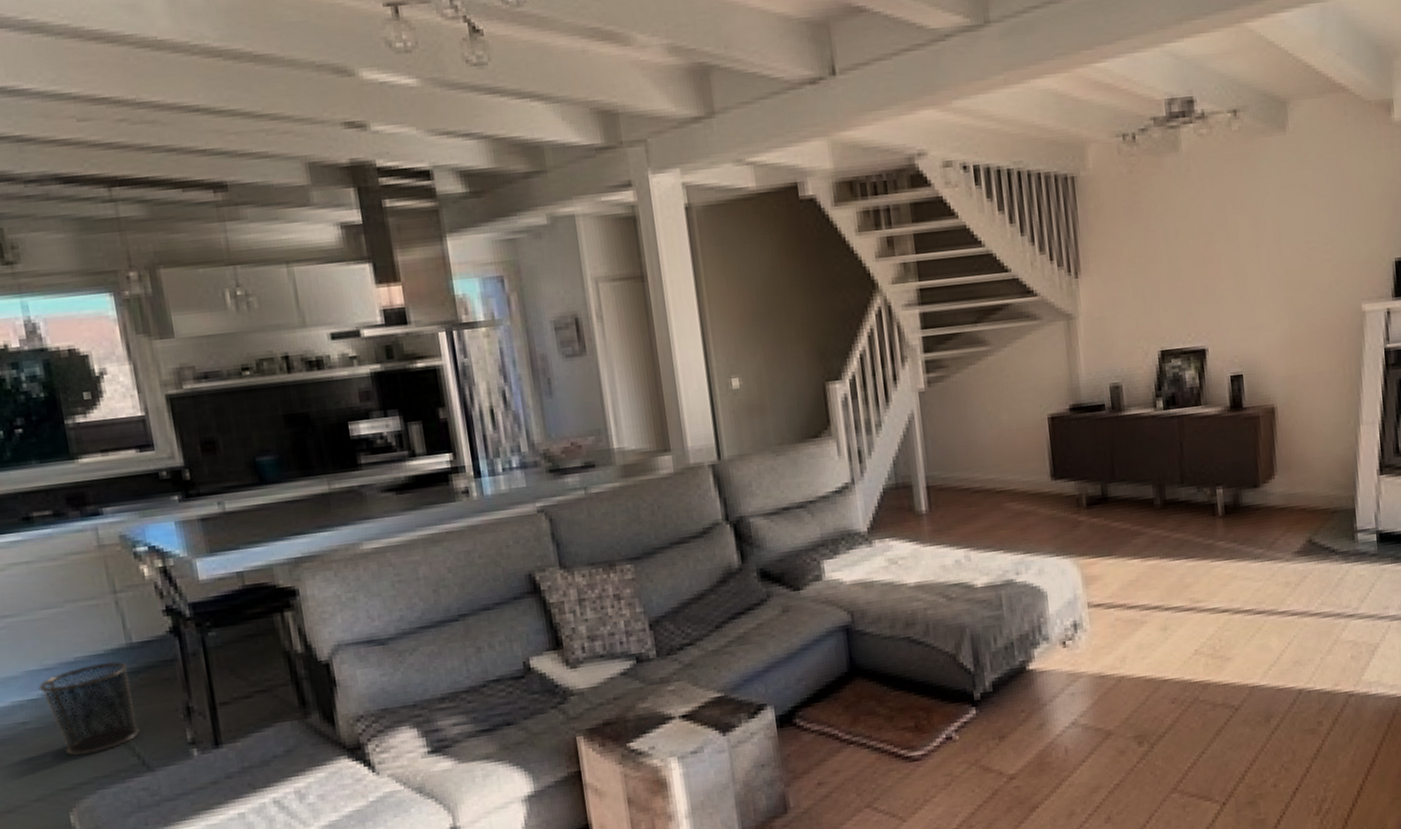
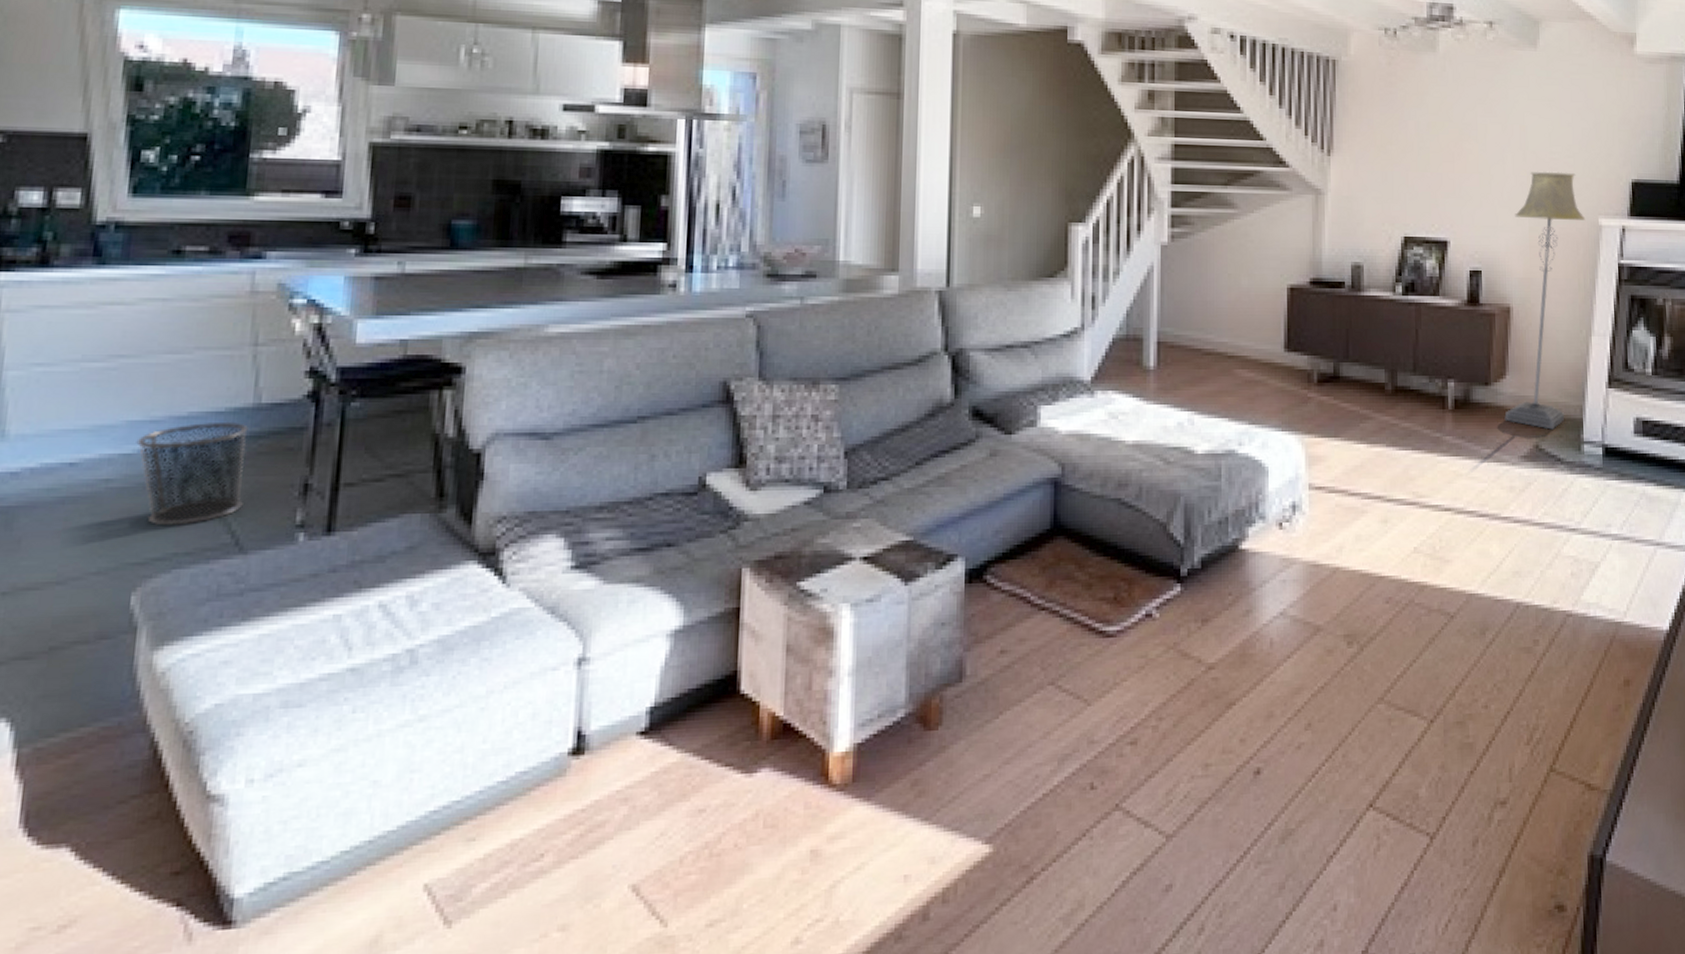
floor lamp: none [1273,260,1348,523] -> present [1504,171,1586,430]

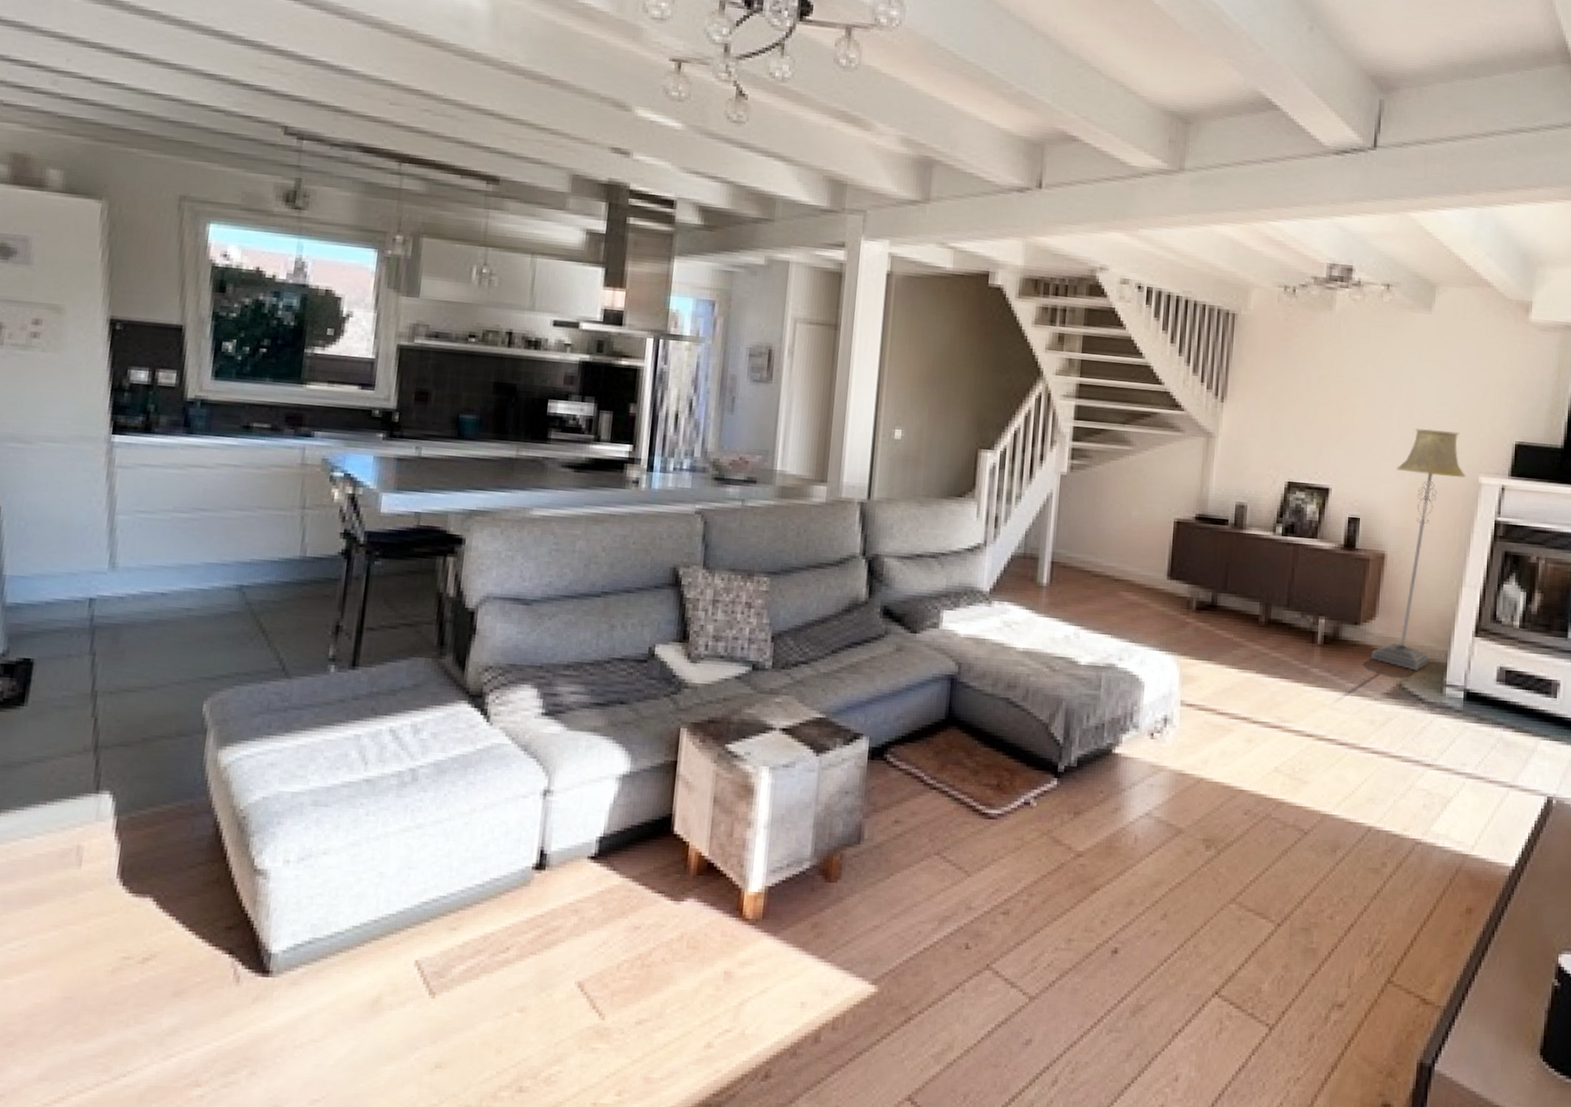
waste bin: present [136,421,248,526] -> none [211,569,296,651]

